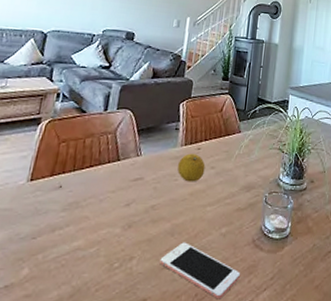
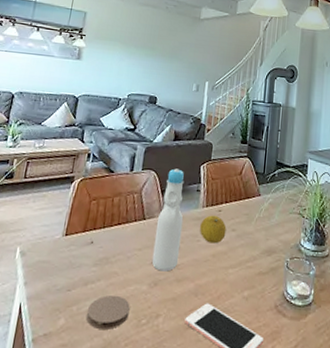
coaster: none [52,240,102,276] -> present [86,294,130,330]
bottle: none [126,107,162,213] -> present [151,168,184,272]

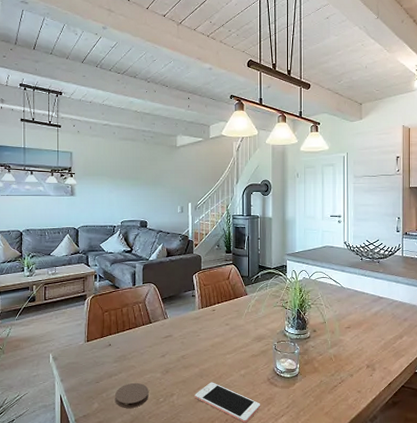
bottle: present [151,168,184,272] -> none [161,280,184,362]
fruit: present [200,215,227,244] -> none [199,314,221,337]

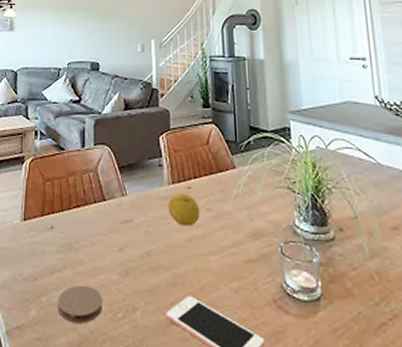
fruit: none [199,314,221,337] -> present [168,193,200,226]

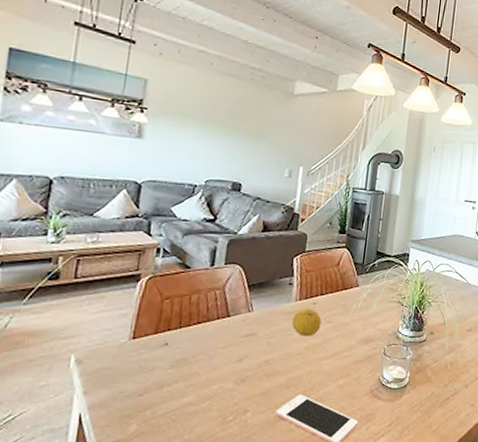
coaster: present [57,284,102,323] -> none [162,395,214,431]

